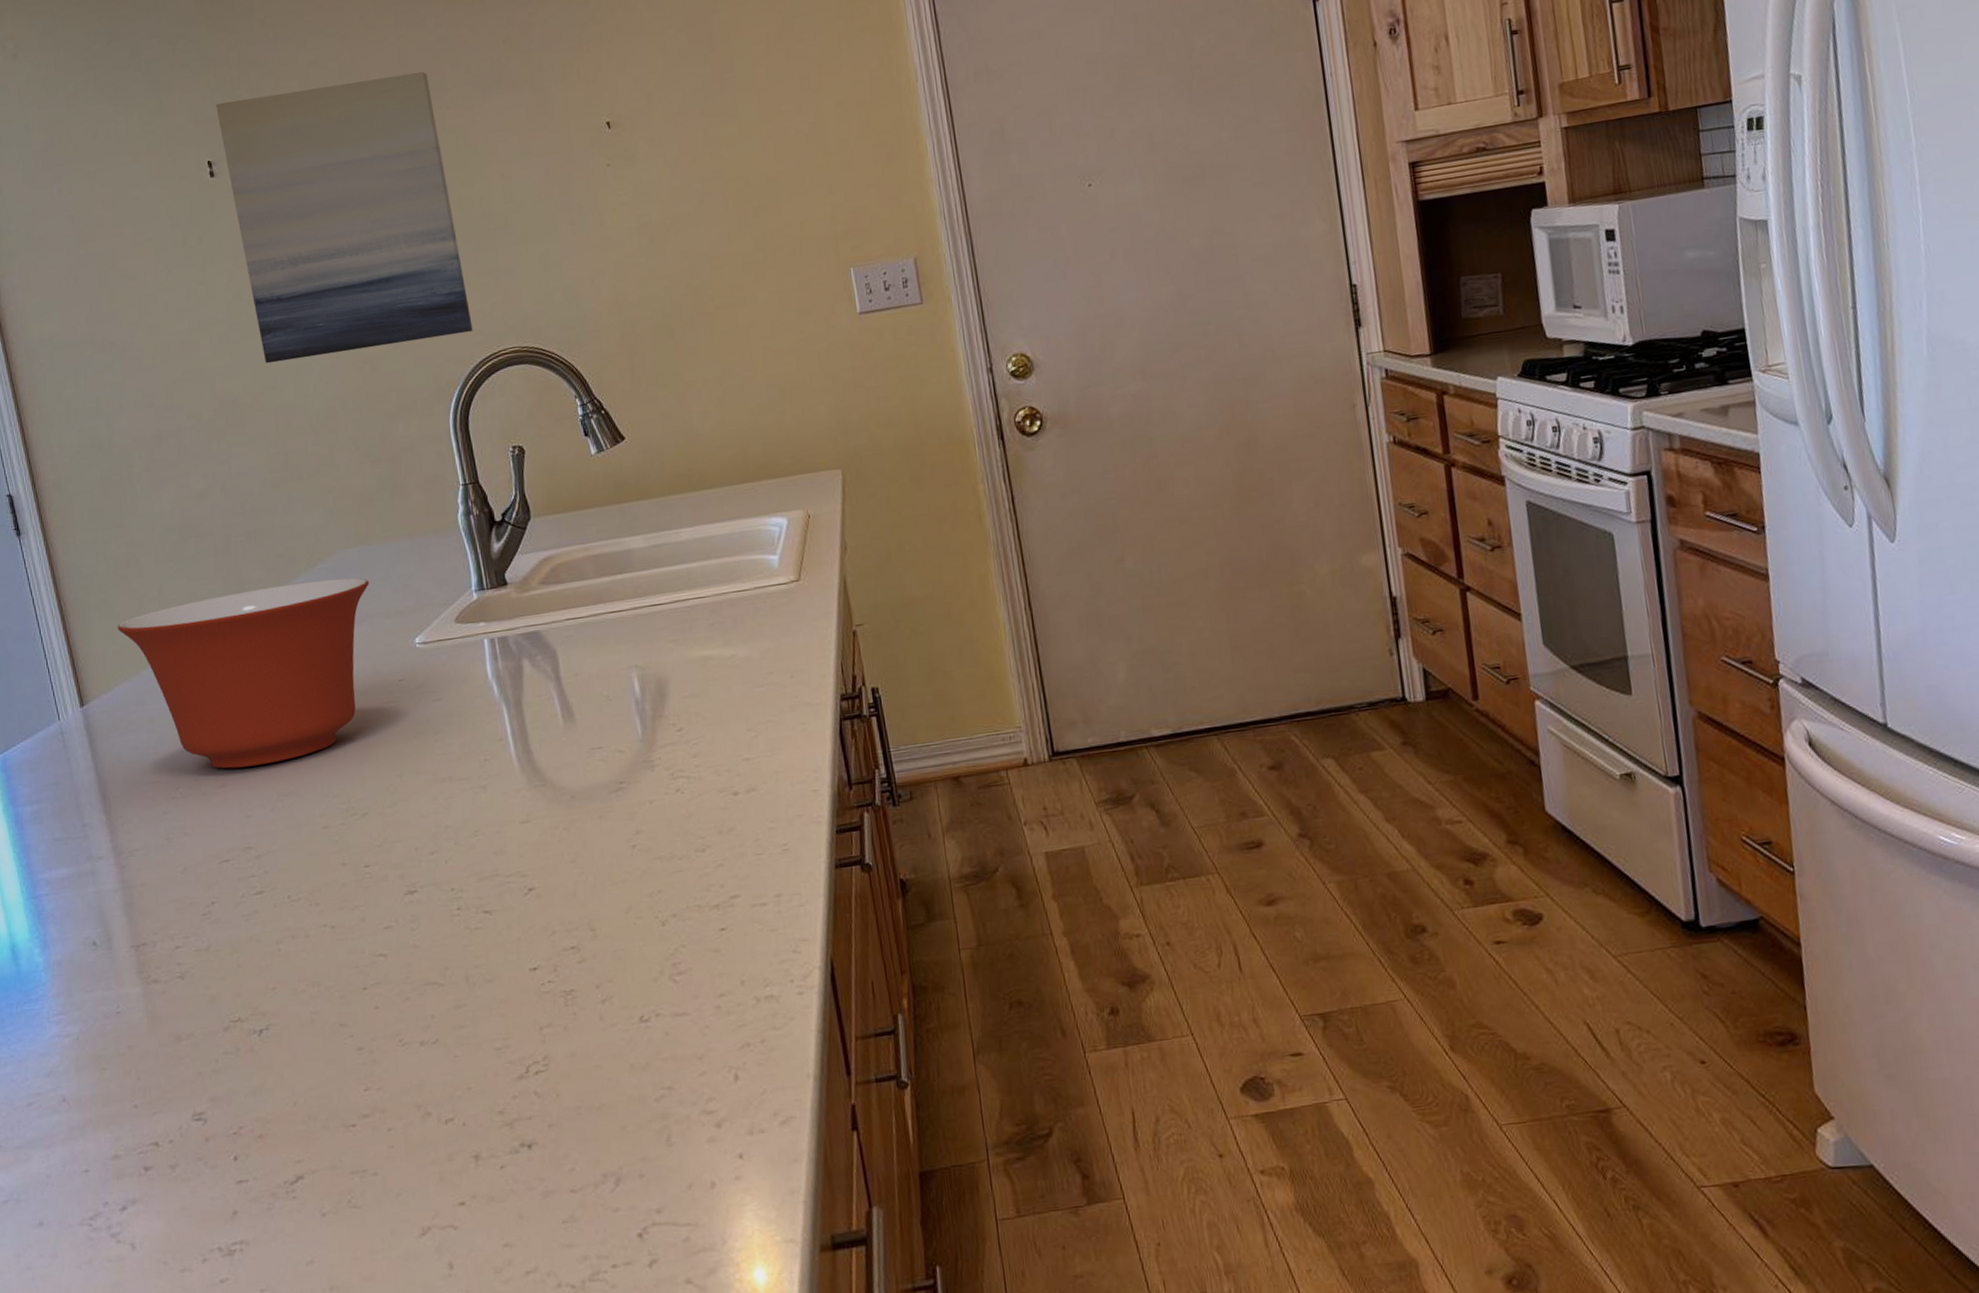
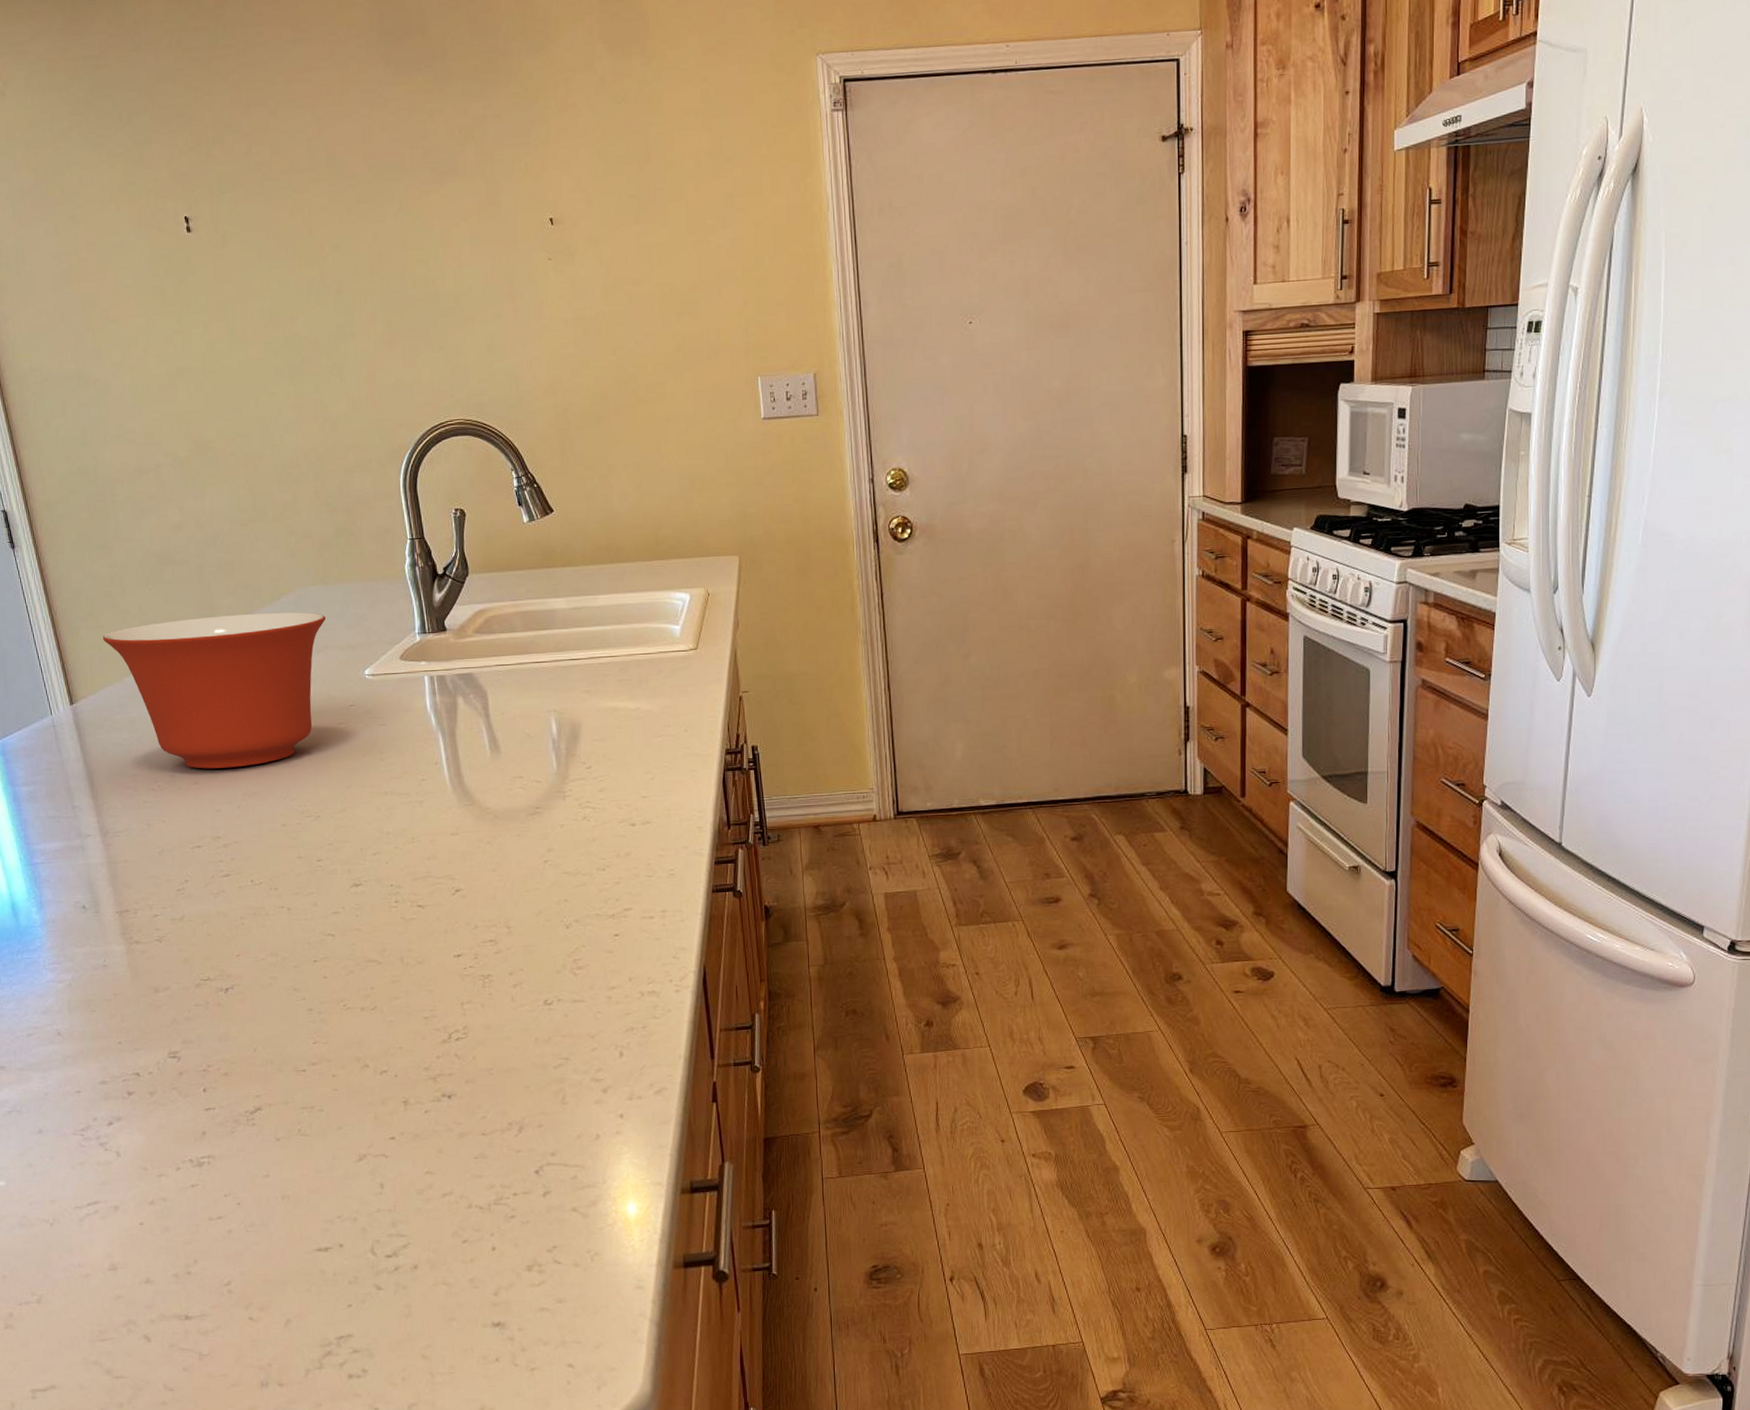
wall art: present [216,71,473,364] -> none [192,151,423,413]

